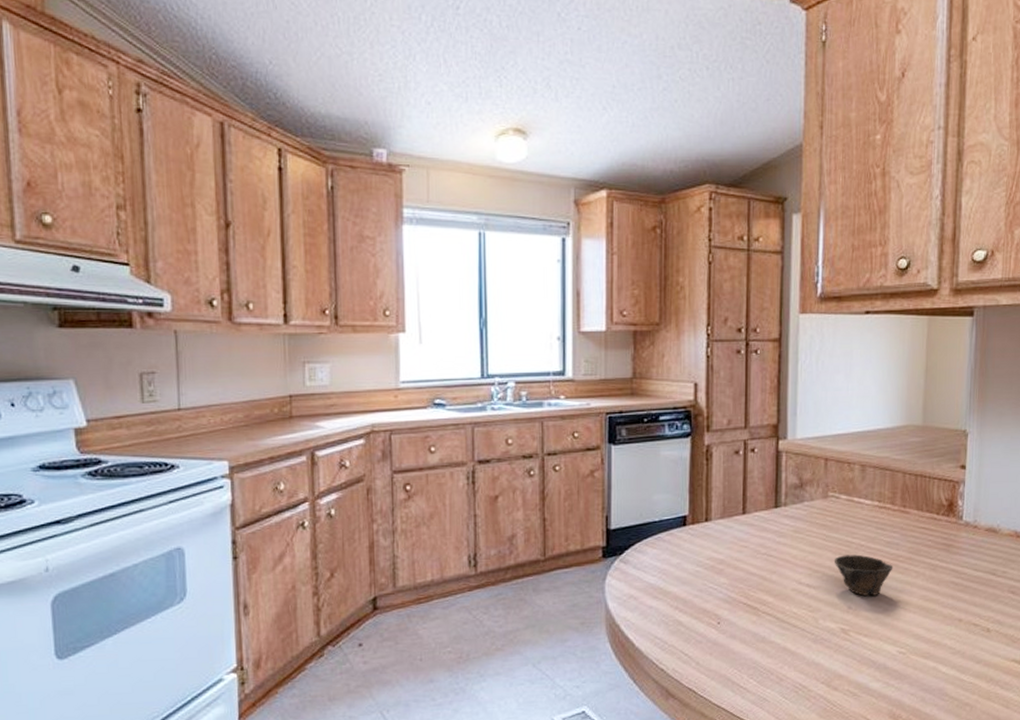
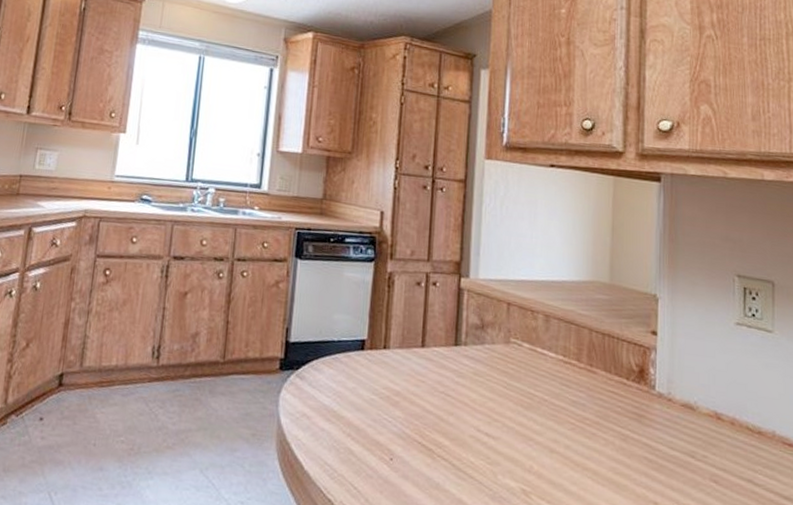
cup: present [834,554,893,596] -> none [515,407,580,459]

